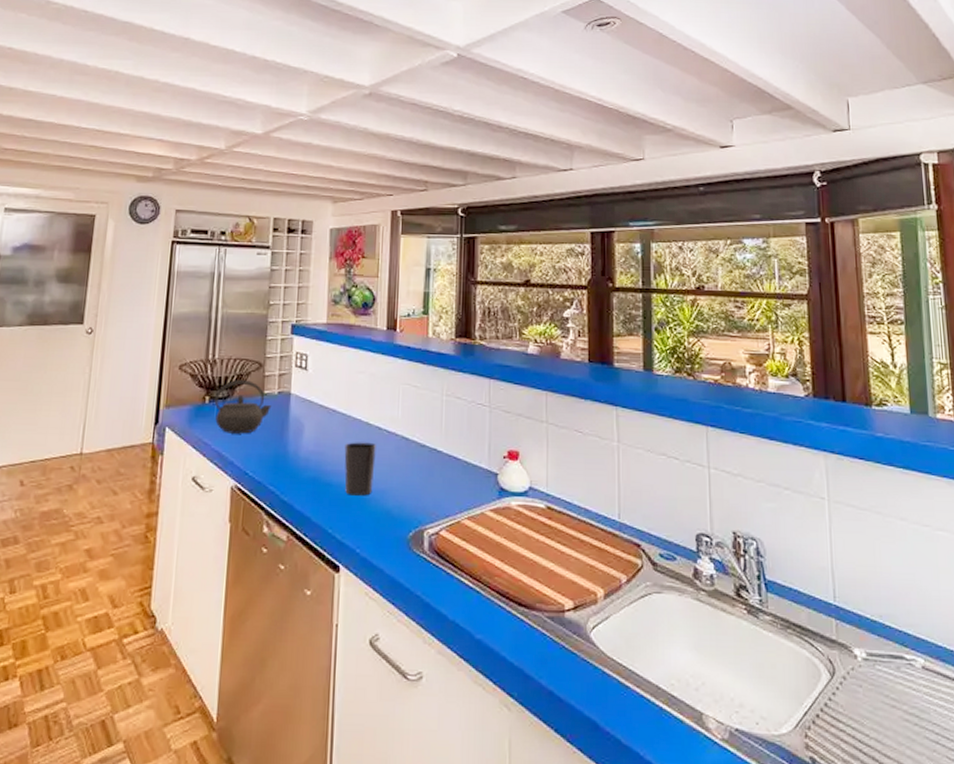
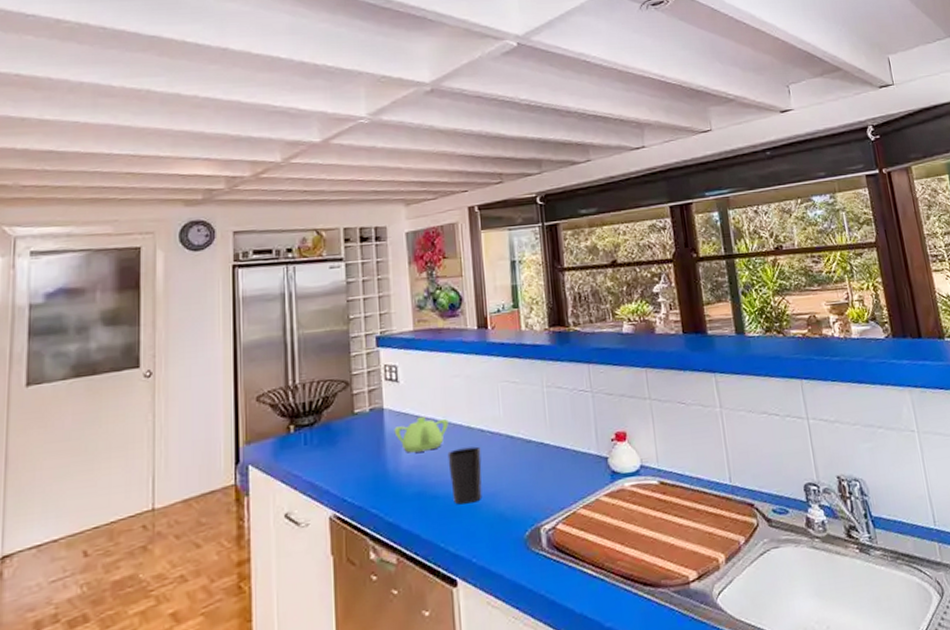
kettle: present [214,380,272,434] -> none [300,401,364,461]
teapot: none [298,406,349,440] -> present [394,416,449,453]

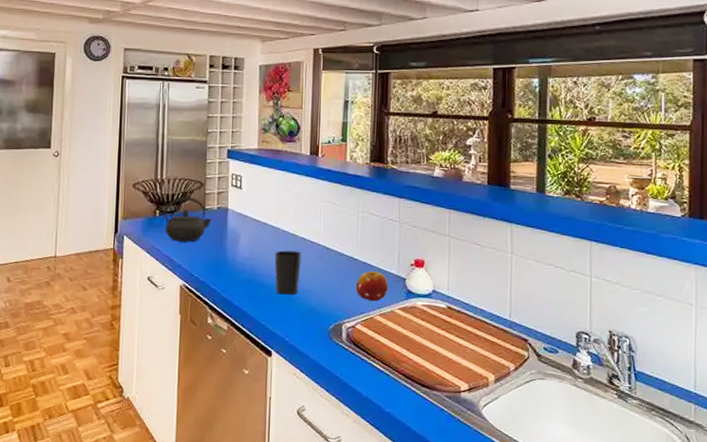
kettle: none [300,401,364,461] -> present [163,197,212,242]
teapot: present [394,416,449,453] -> none [235,219,278,248]
fruit: none [550,454,589,493] -> present [355,270,388,302]

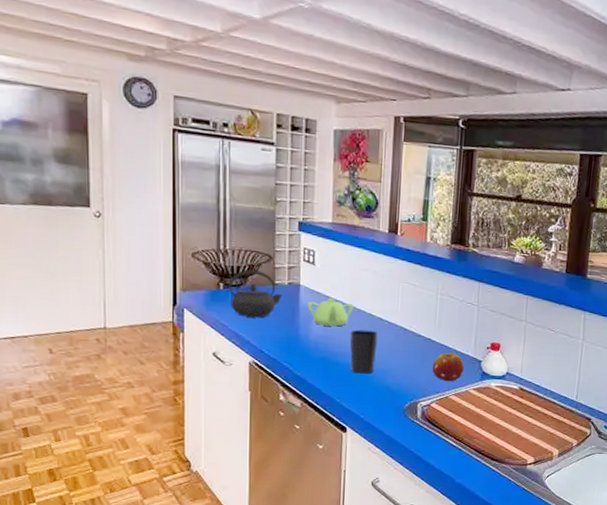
teapot: none [235,219,278,248] -> present [307,297,354,327]

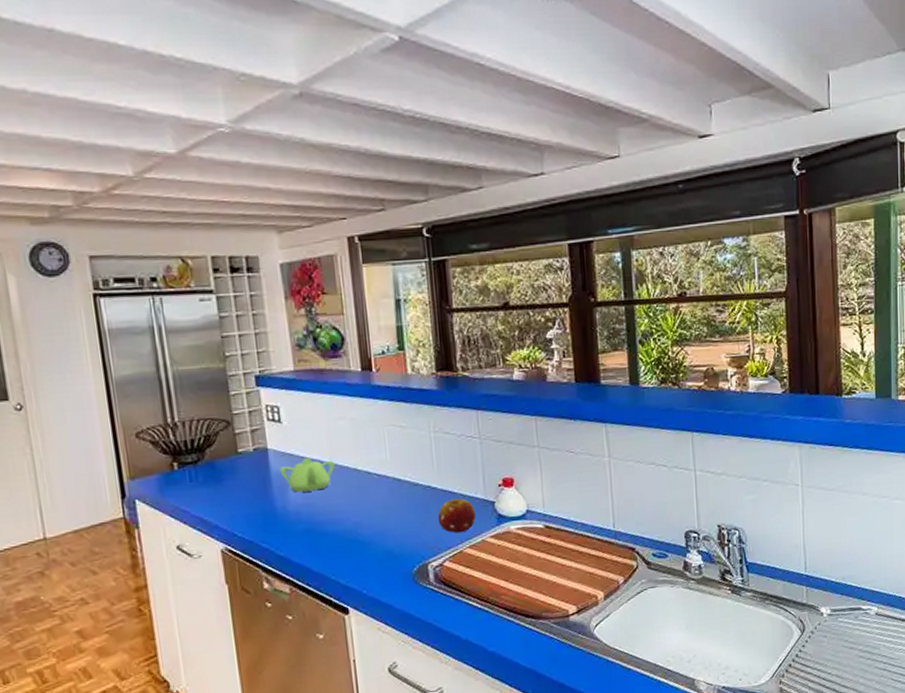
kettle: present [228,270,283,318] -> none [183,440,249,498]
cup: present [350,329,378,374] -> none [335,488,371,542]

